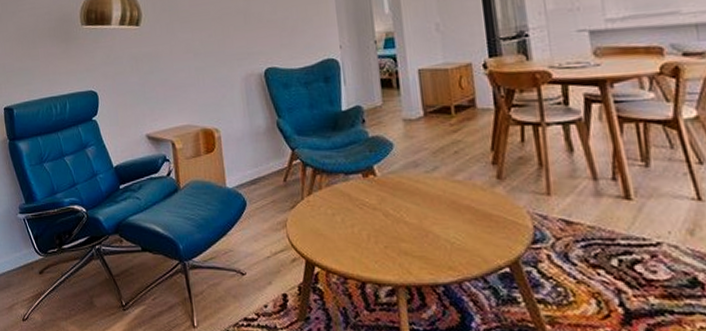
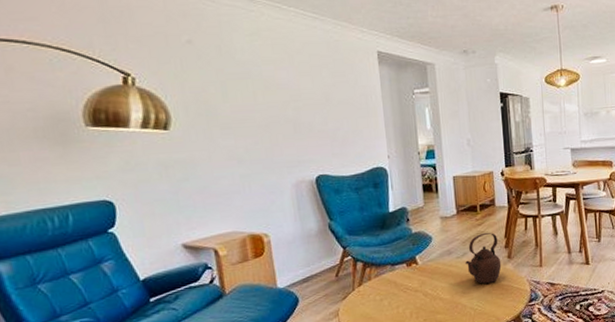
teapot: none [436,141,488,210] -> present [464,232,502,284]

